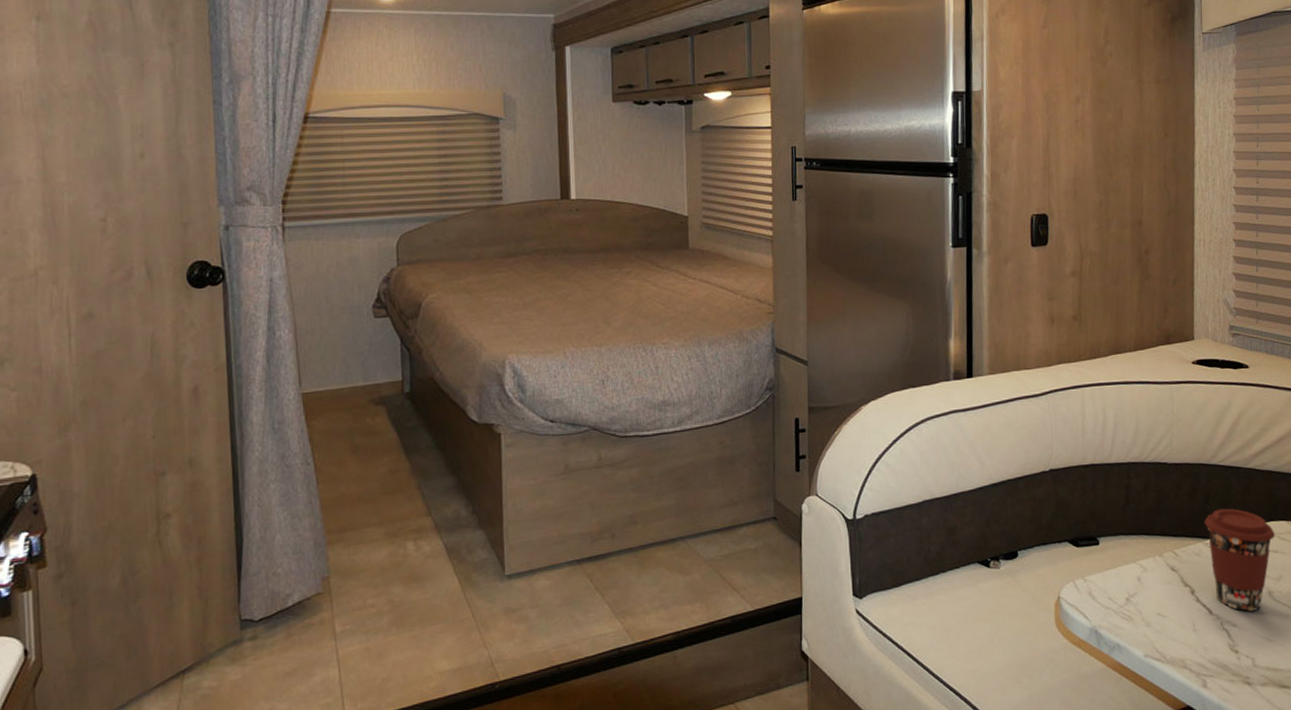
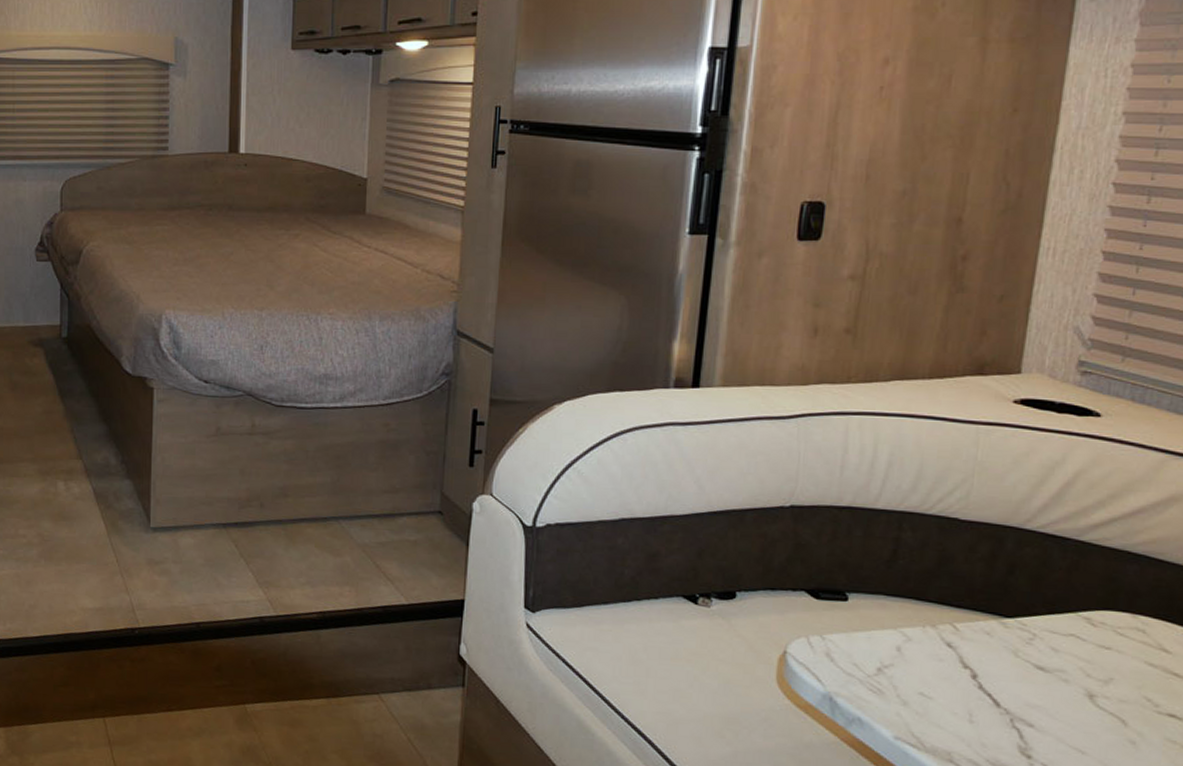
coffee cup: present [1204,508,1275,612] -> none [1003,584,1111,714]

